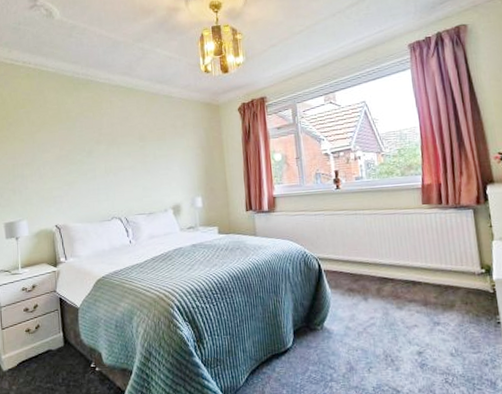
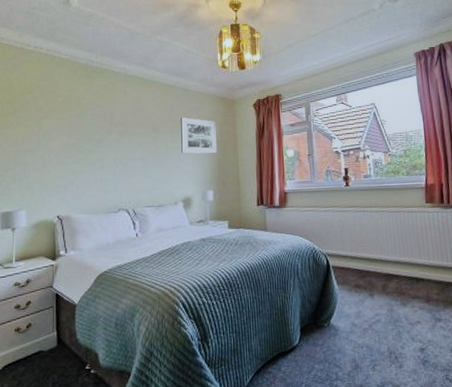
wall art: none [165,125,203,161] -> present [180,117,217,154]

